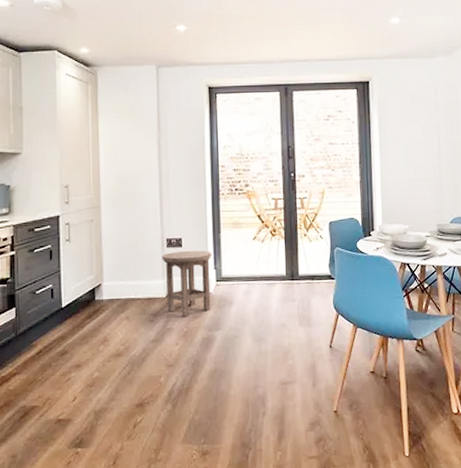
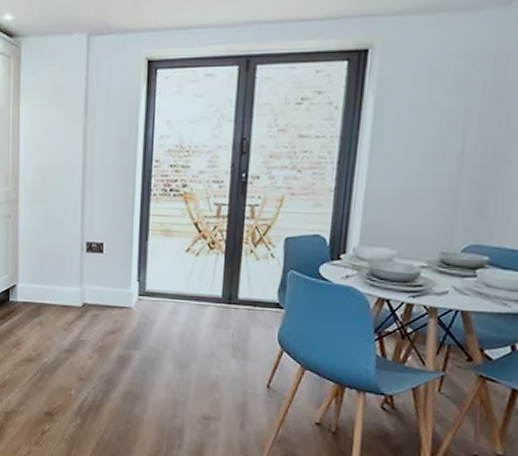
stool: present [162,251,212,317] -> none [80,258,136,330]

